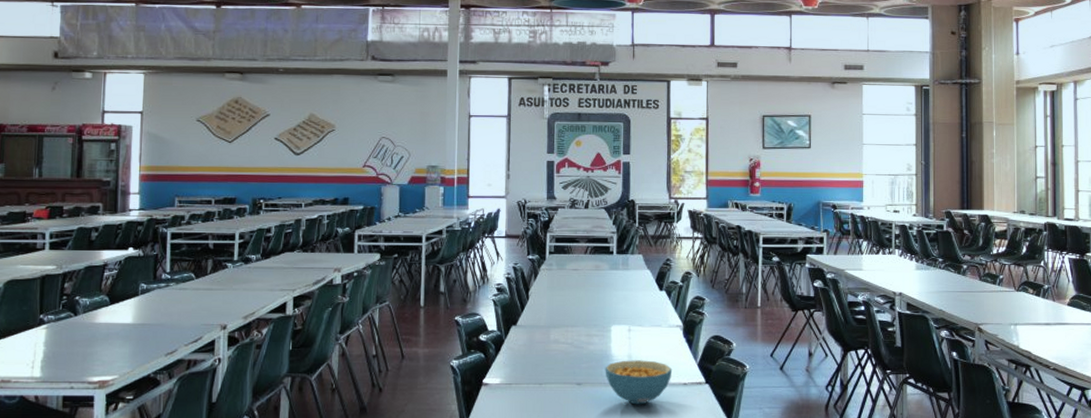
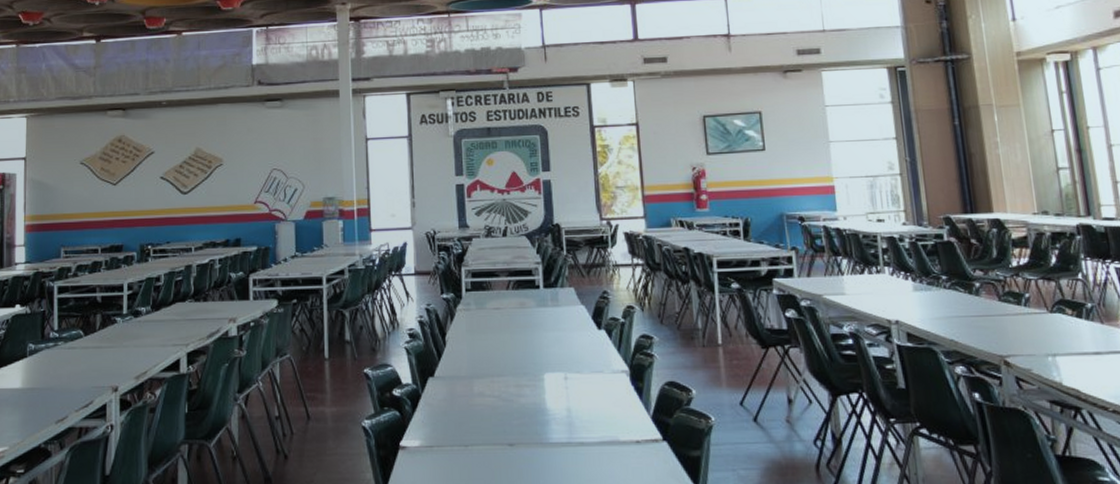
cereal bowl: present [605,360,673,405] -> none [540,414,622,469]

